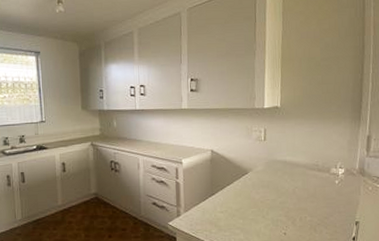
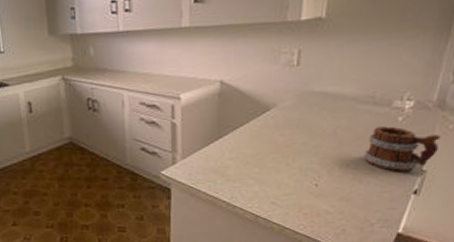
mug: none [316,187,365,223] -> present [364,126,441,172]

